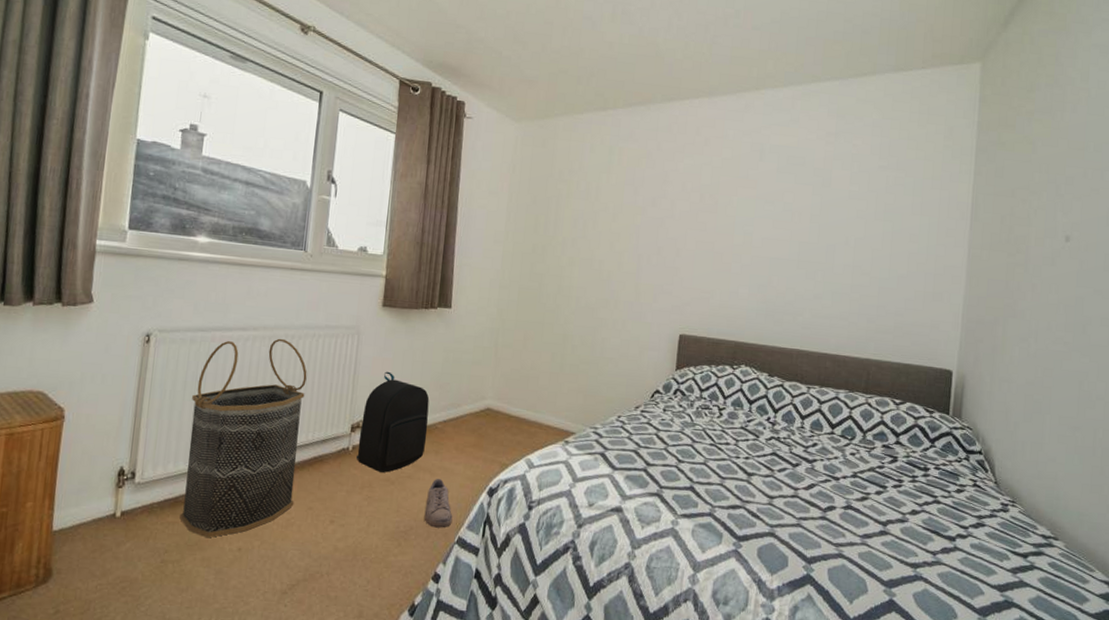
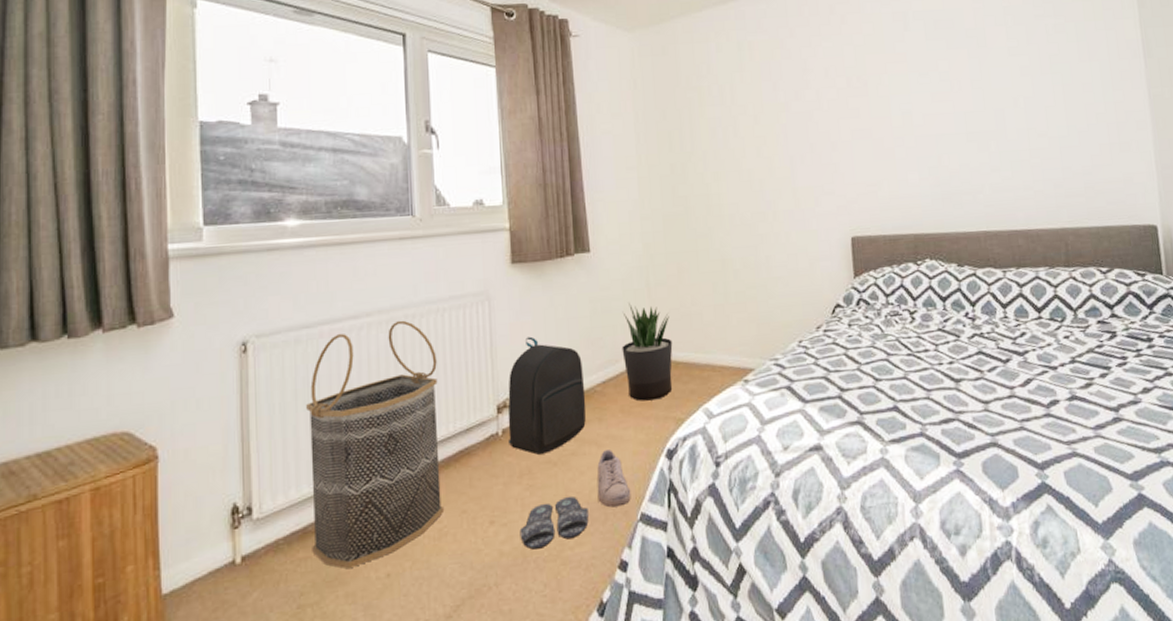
slippers: none [353,511,414,551] -> present [519,496,589,550]
planter: none [464,357,510,444] -> present [622,302,673,401]

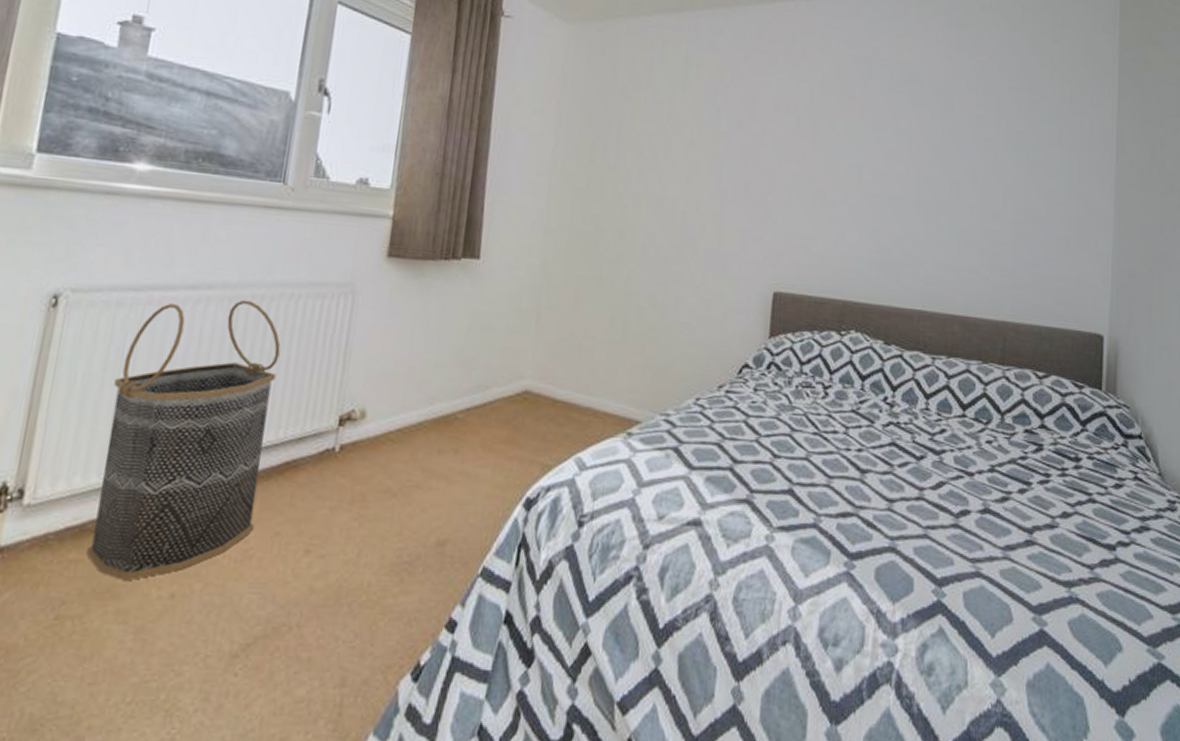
backpack: present [507,336,586,455] -> none [345,343,448,481]
slippers: present [519,496,589,550] -> none [337,534,423,591]
shoe: present [597,450,631,508] -> none [436,488,476,556]
planter: present [622,302,673,401] -> none [494,323,556,439]

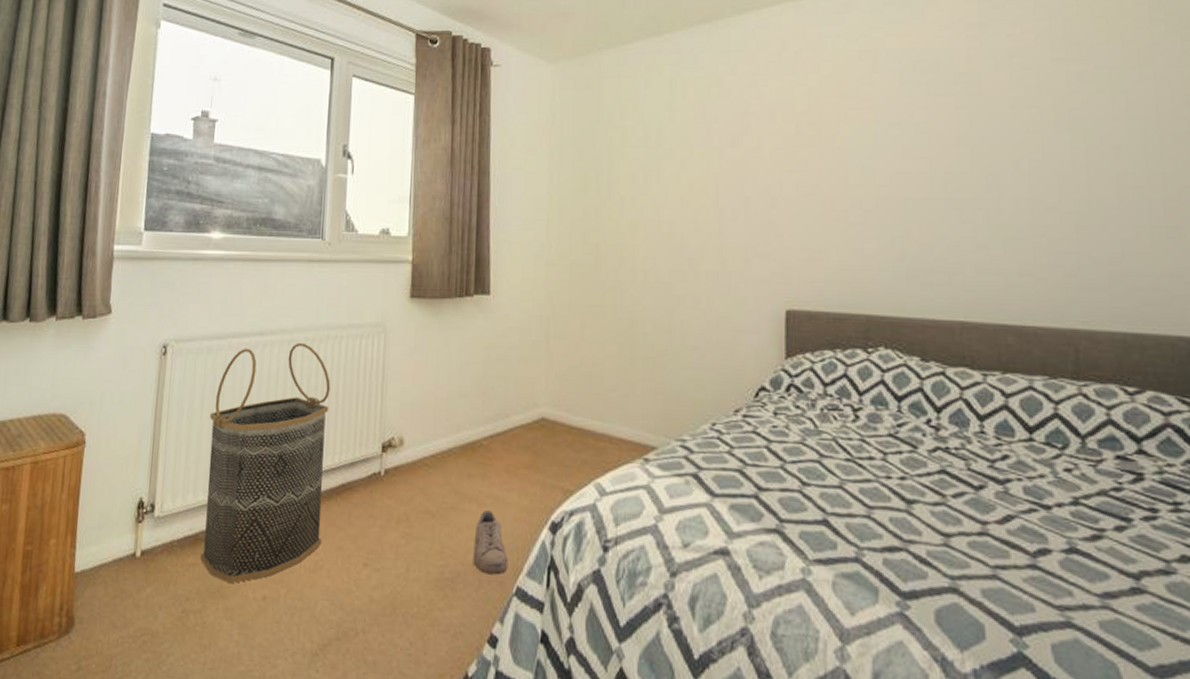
shoe: none [436,488,476,556] -> present [473,510,508,575]

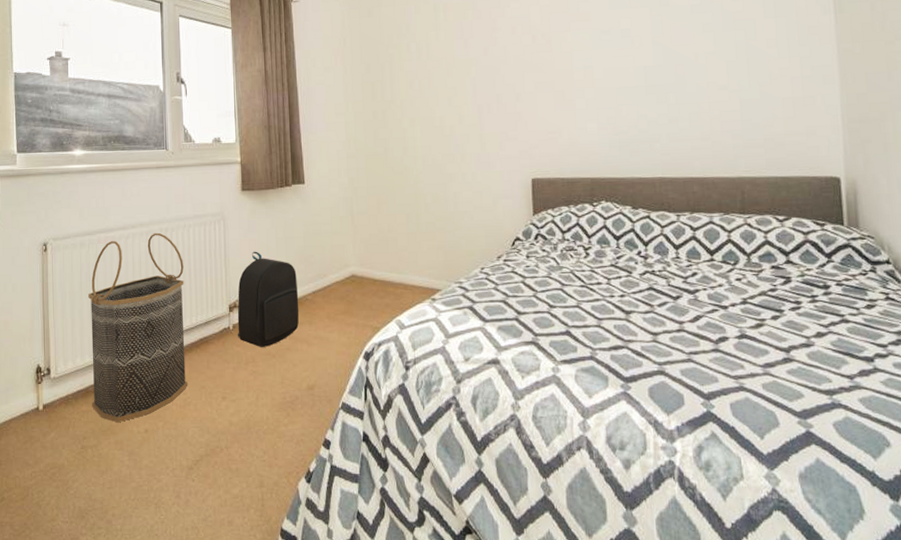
backpack: none [390,376,471,503] -> present [237,251,299,347]
shoe: present [473,510,508,575] -> none [307,348,334,396]

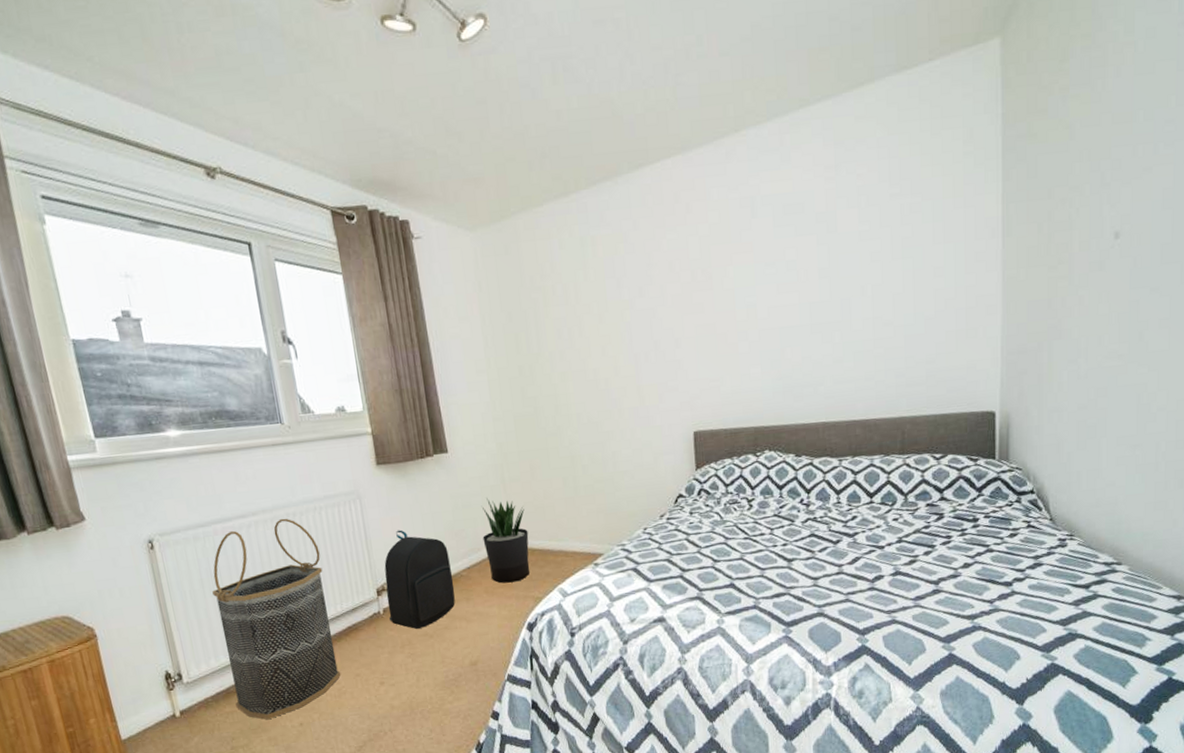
planter: none [329,227,372,310] -> present [481,497,531,583]

